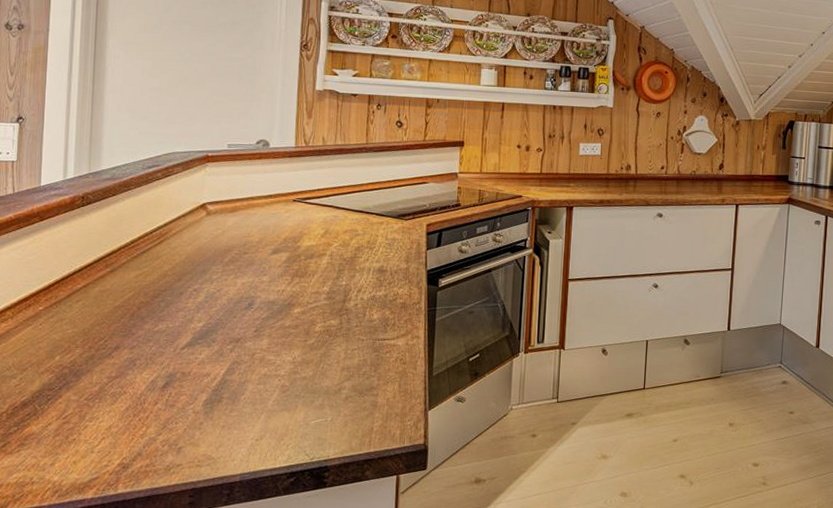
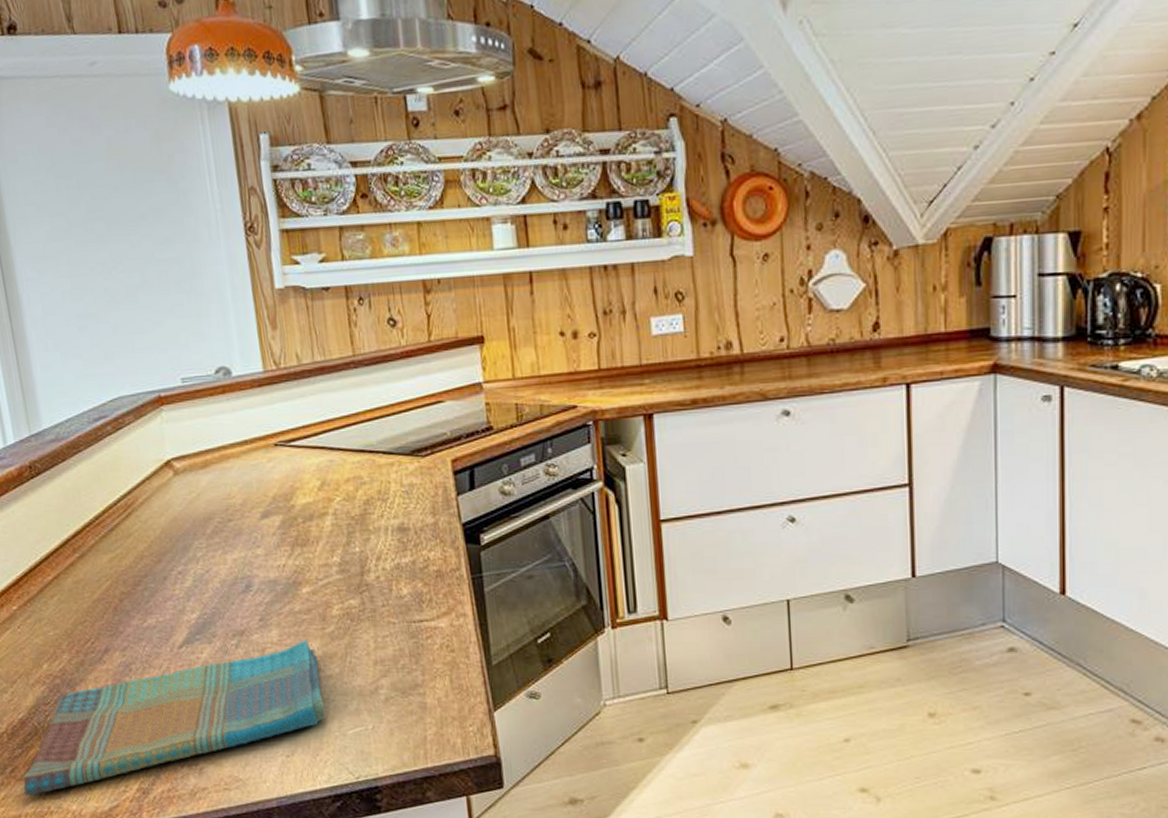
dish towel: none [10,348,297,467] -> present [23,640,327,795]

